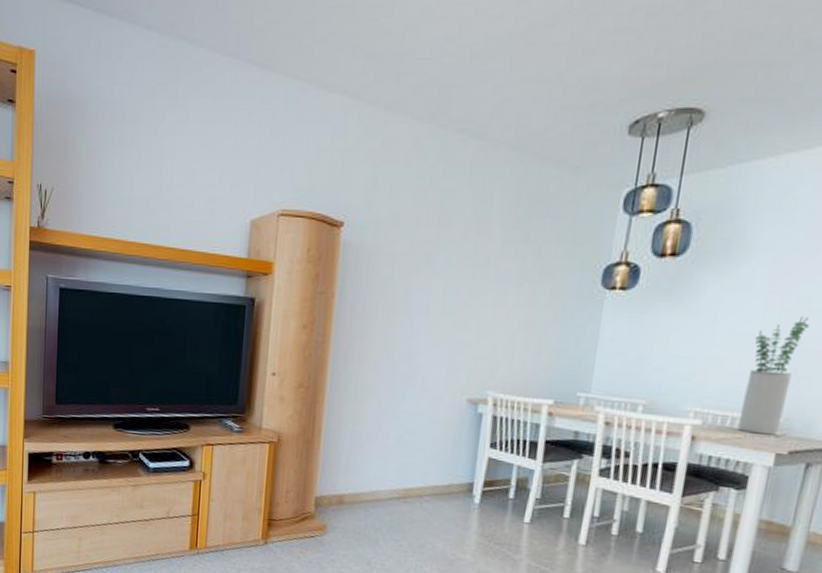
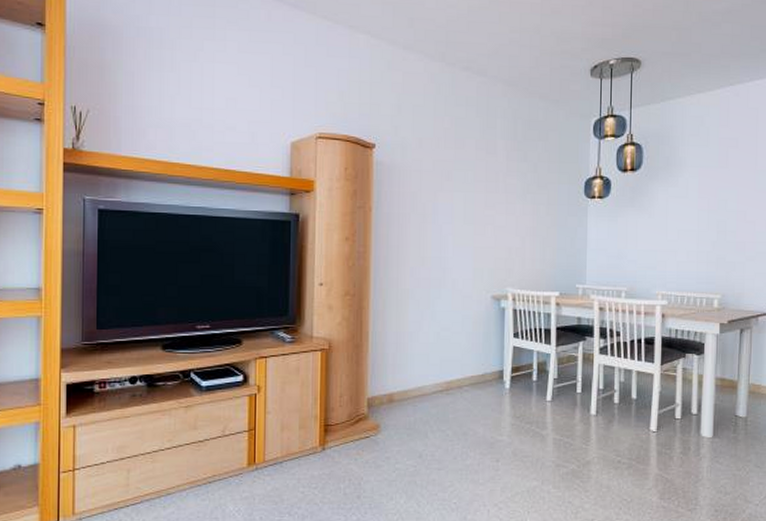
vase: present [737,317,809,435] -> none [692,216,728,309]

